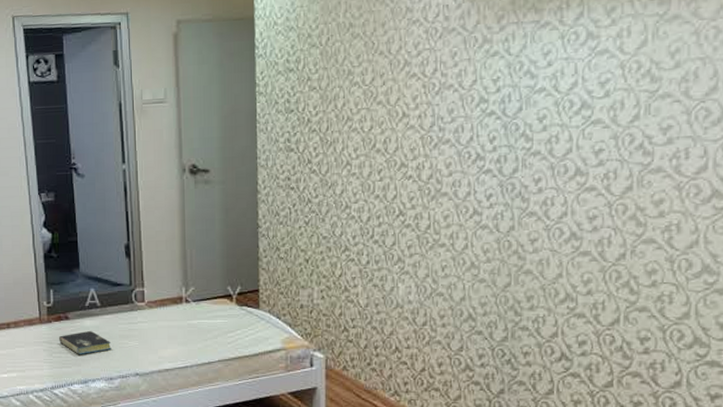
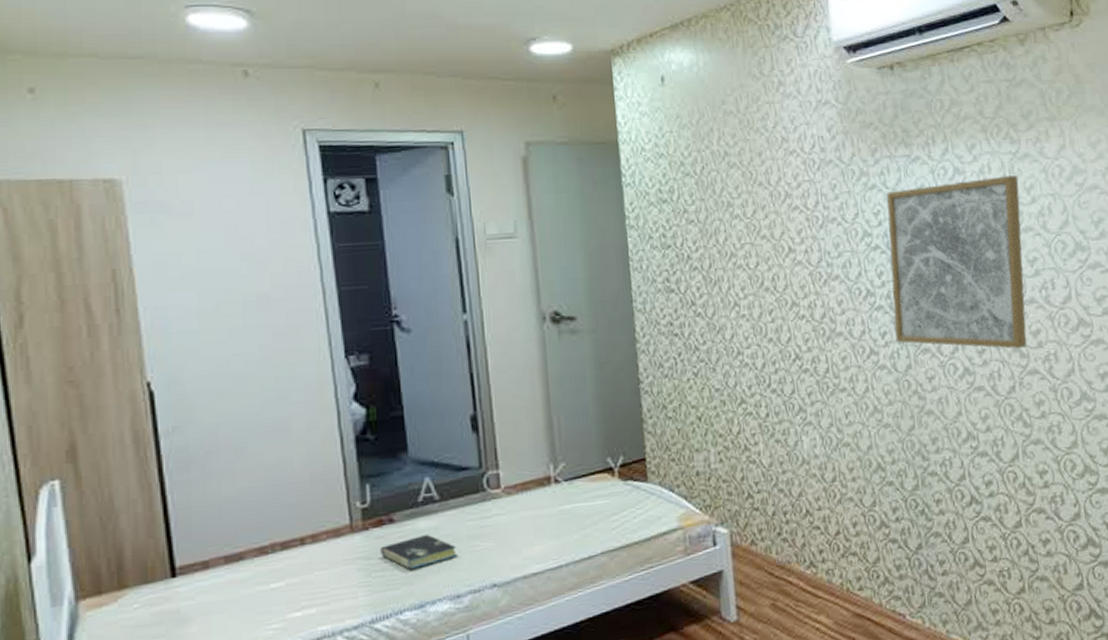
wall art: none [501,39,662,217] -> present [887,175,1027,349]

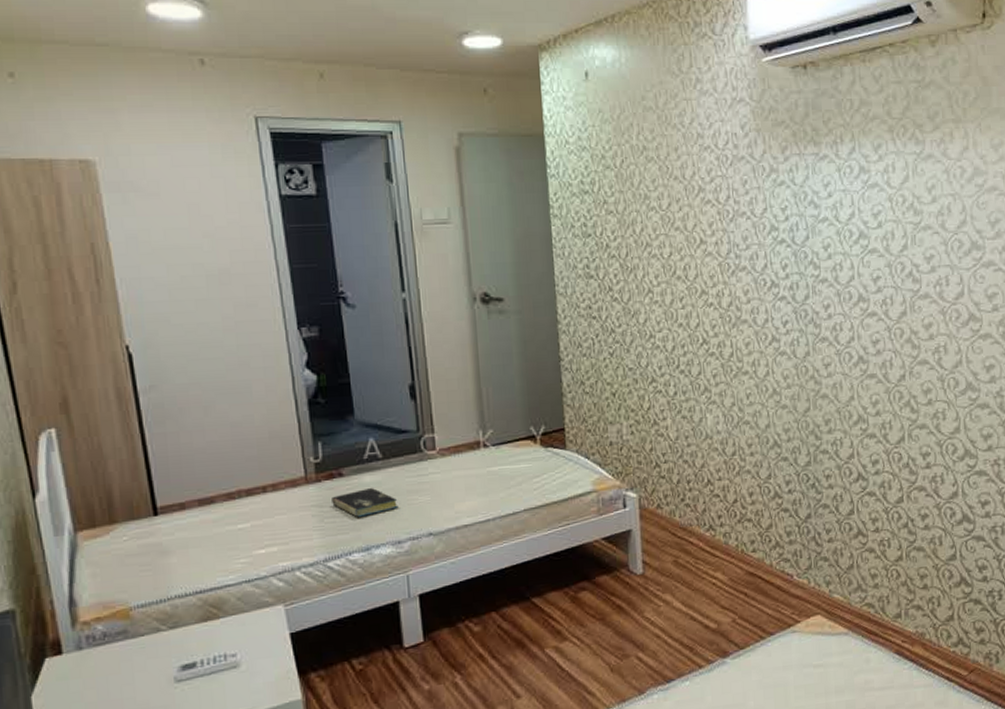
wall art: present [887,175,1027,349] -> none [794,175,921,340]

